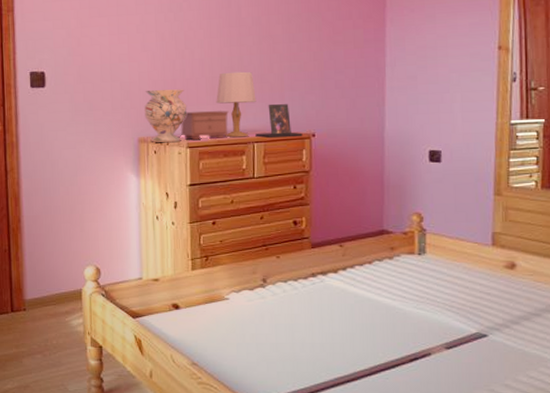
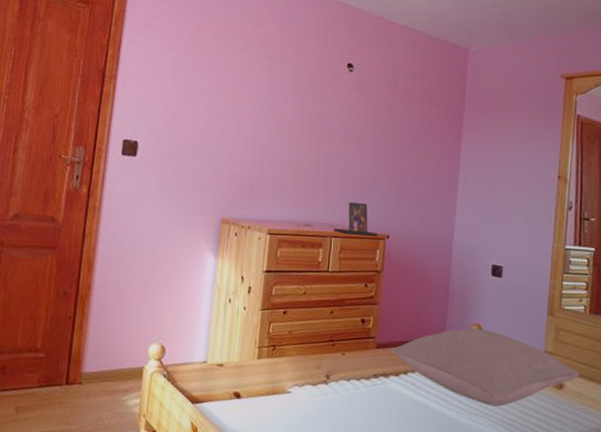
decorative vase: present [143,89,187,143] -> none [230,173,272,227]
jewelry box: present [180,110,229,141] -> none [262,198,311,229]
table lamp: present [216,71,256,137] -> none [300,166,338,230]
pillow: none [325,216,534,293] -> present [389,327,580,407]

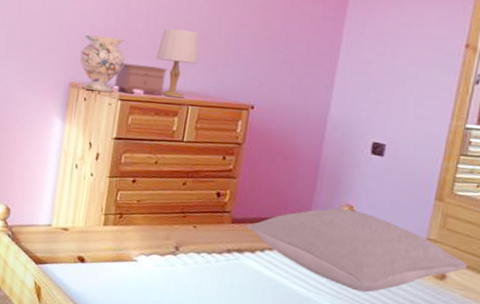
decorative vase: none [230,173,272,227] -> present [80,35,126,93]
jewelry box: none [262,198,311,229] -> present [113,62,167,96]
table lamp: none [300,166,338,230] -> present [156,28,199,98]
photo frame: present [334,201,378,237] -> none [191,68,241,107]

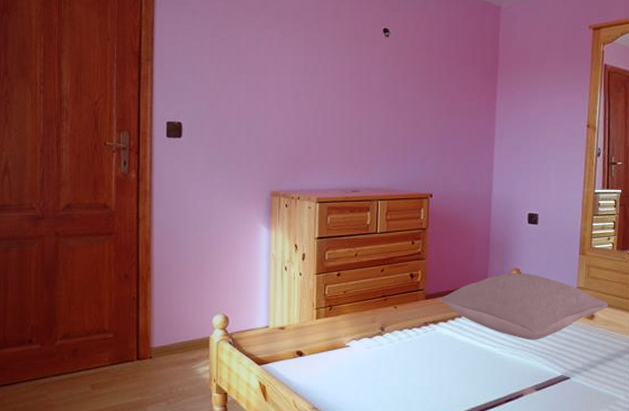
decorative vase: present [80,35,126,93] -> none [277,147,318,197]
jewelry box: present [113,62,167,96] -> none [311,168,356,196]
table lamp: present [156,28,199,98] -> none [345,133,382,194]

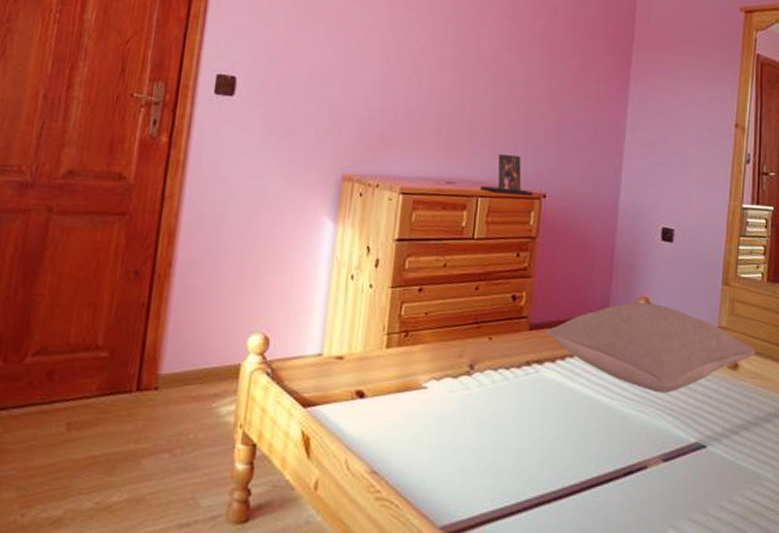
photo frame: none [380,165,422,197] -> present [480,153,533,197]

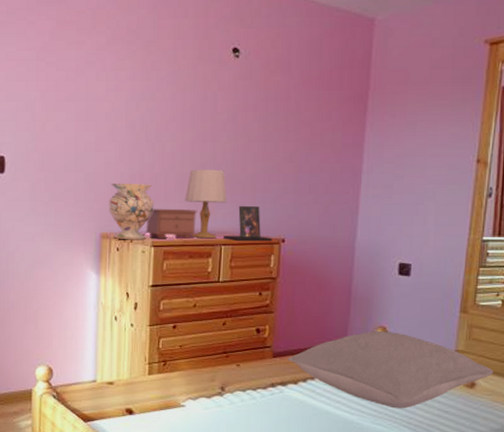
decorative vase: none [354,118,406,186] -> present [108,184,154,240]
jewelry box: none [394,150,453,187] -> present [145,208,197,239]
table lamp: none [440,110,487,188] -> present [185,169,227,238]

